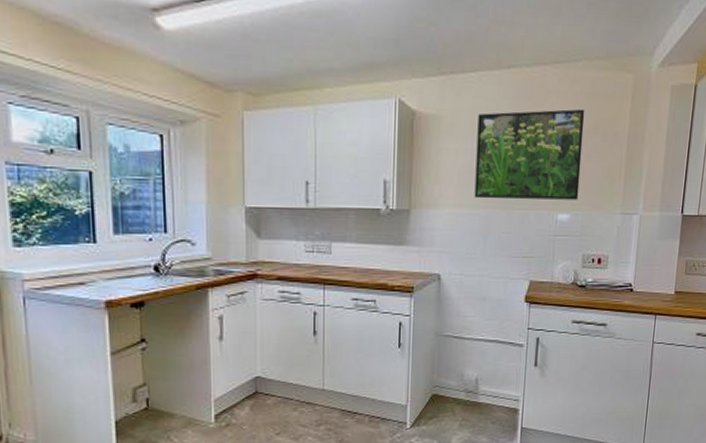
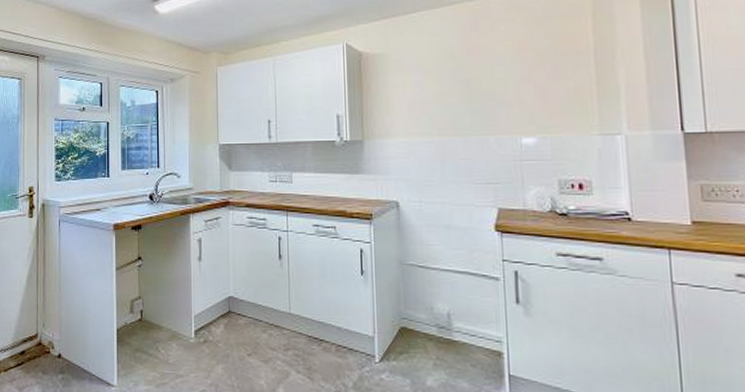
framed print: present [474,109,585,200] -> none [423,33,544,127]

